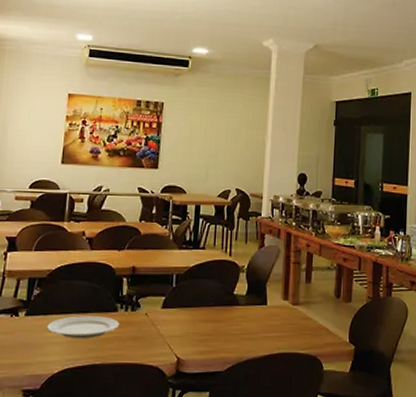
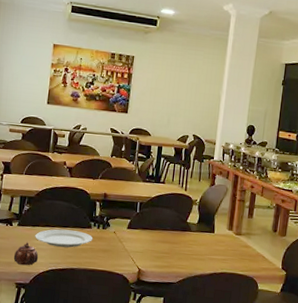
teapot: none [19,335,52,366] -> present [13,242,39,266]

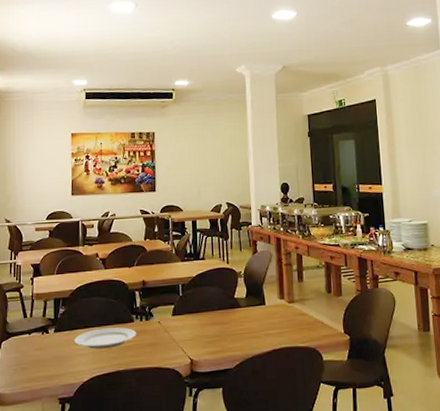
teapot: present [13,242,39,266] -> none [53,349,81,377]

